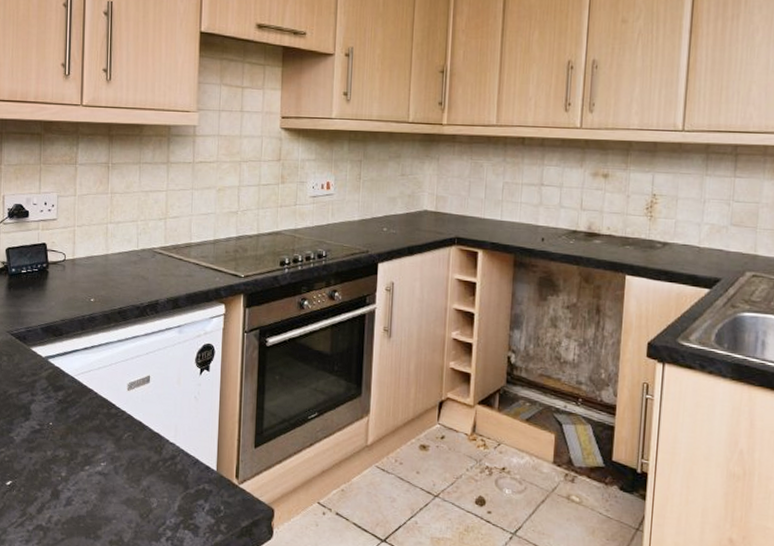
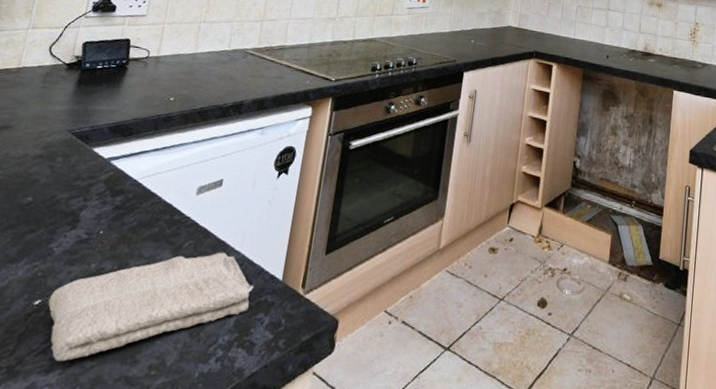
washcloth: none [17,443,192,534] -> present [48,252,254,362]

